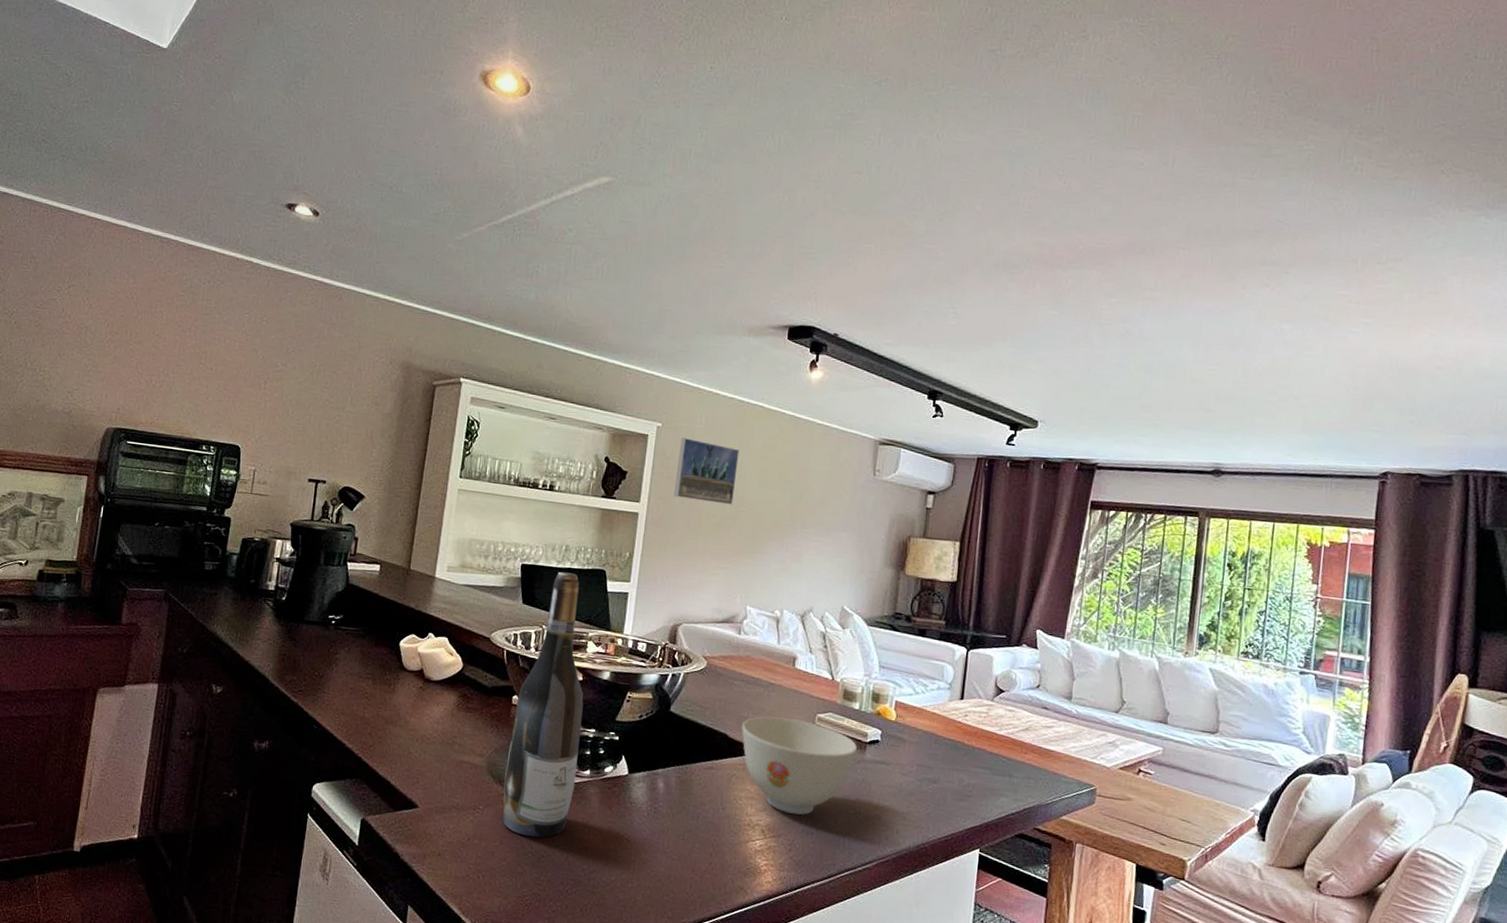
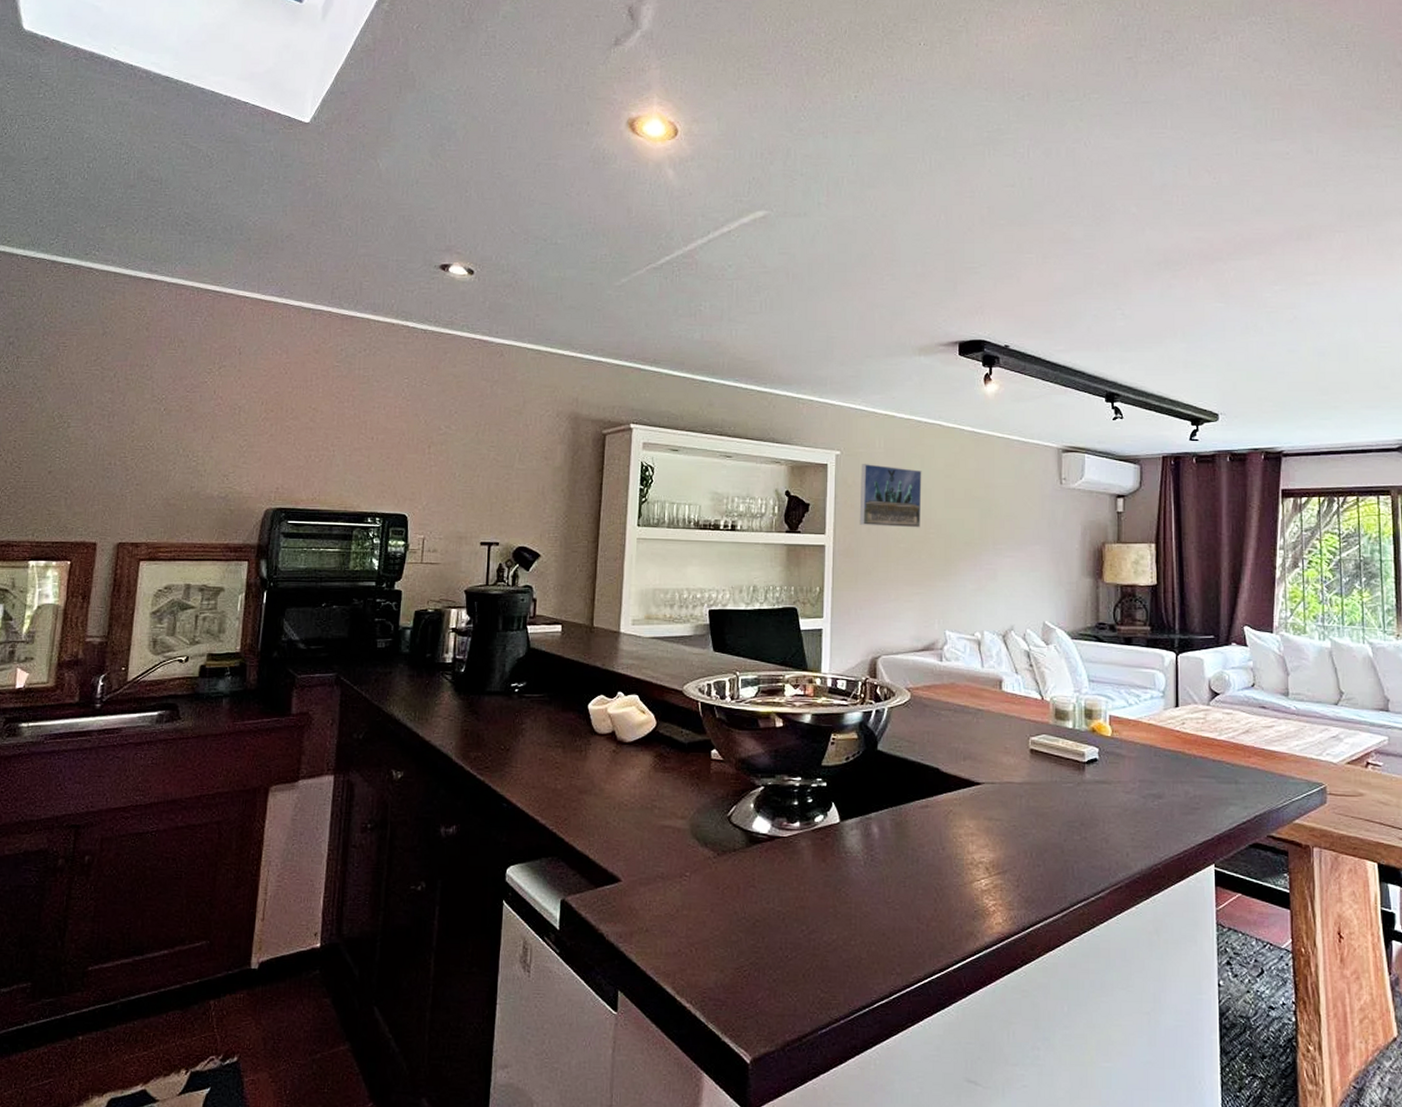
wine bottle: present [503,571,584,838] -> none [710,614,786,901]
bowl: present [742,716,858,815] -> none [954,744,1076,847]

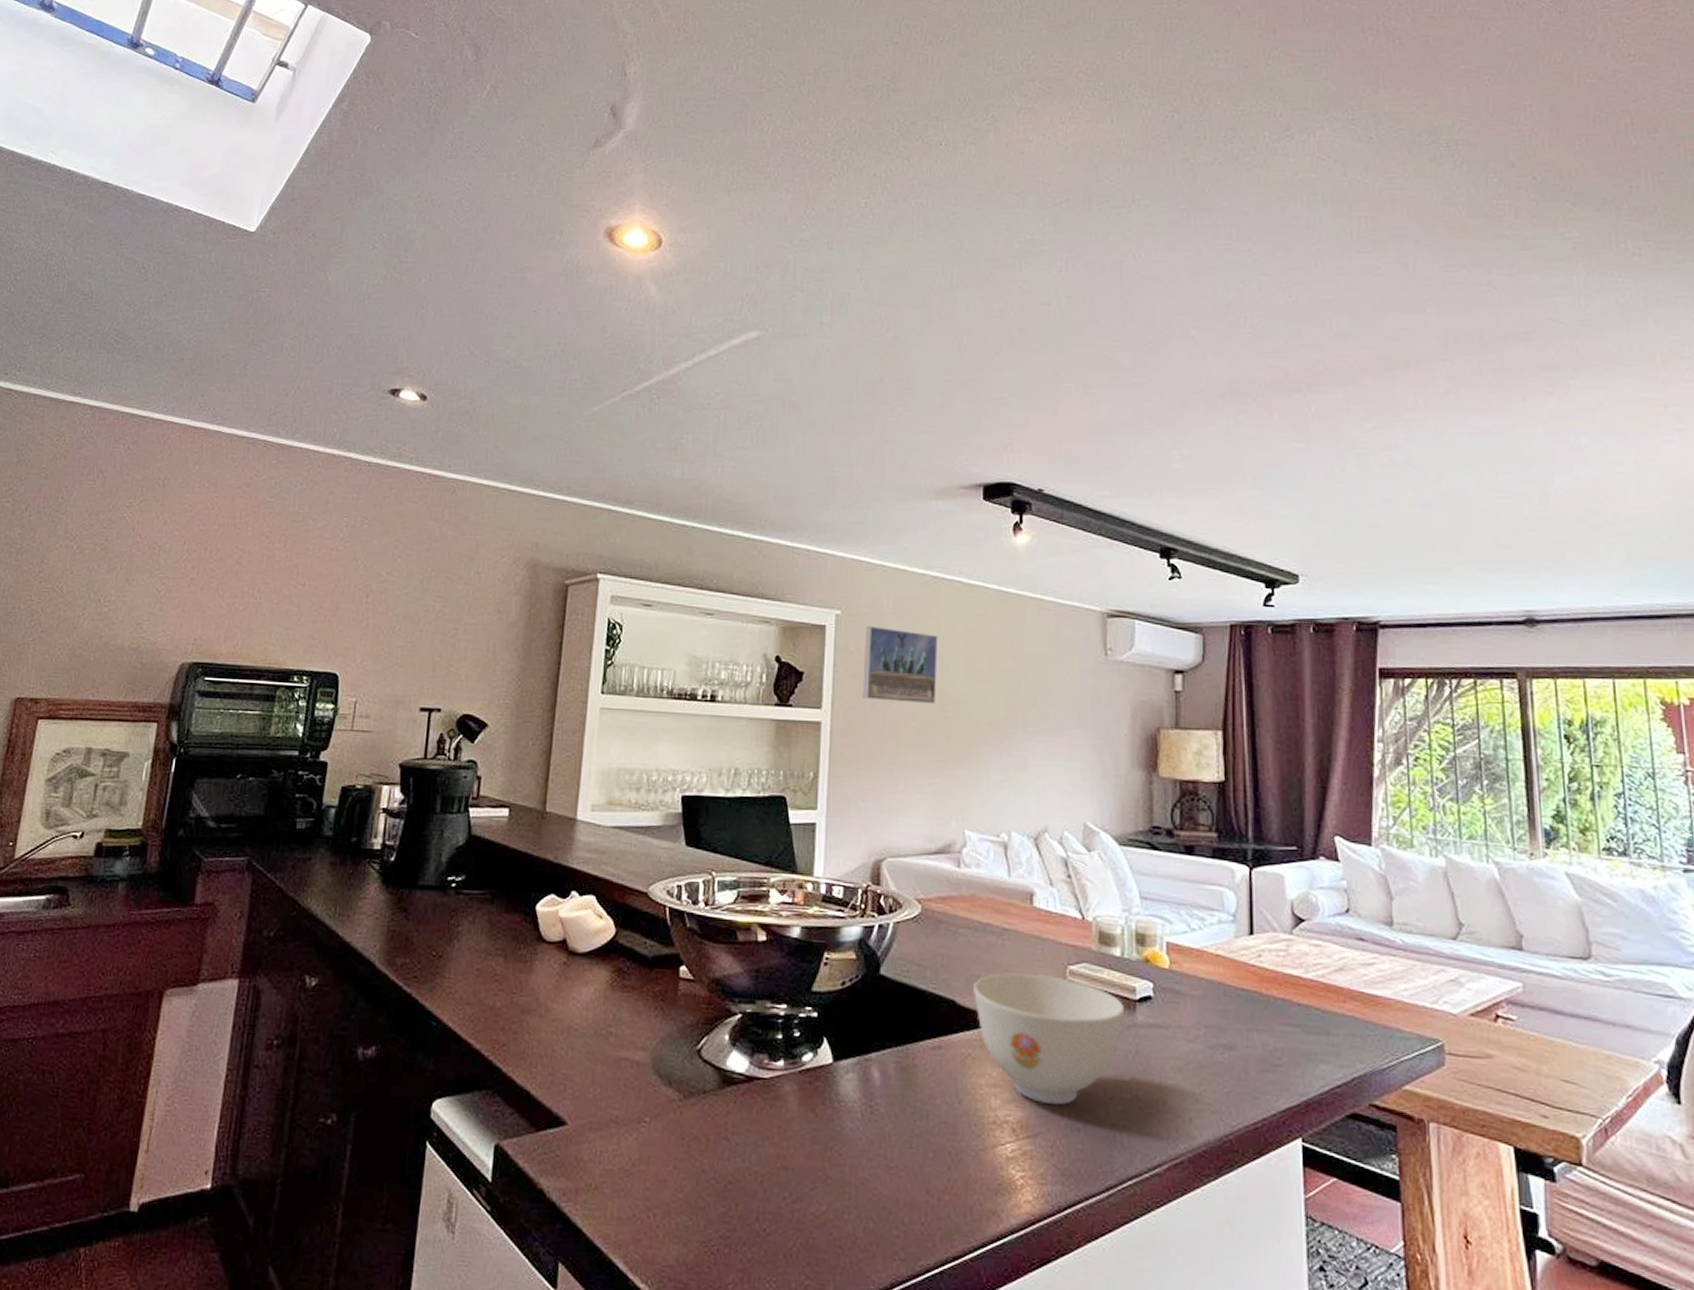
bowl: none [954,744,1076,847] -> present [973,972,1125,1105]

